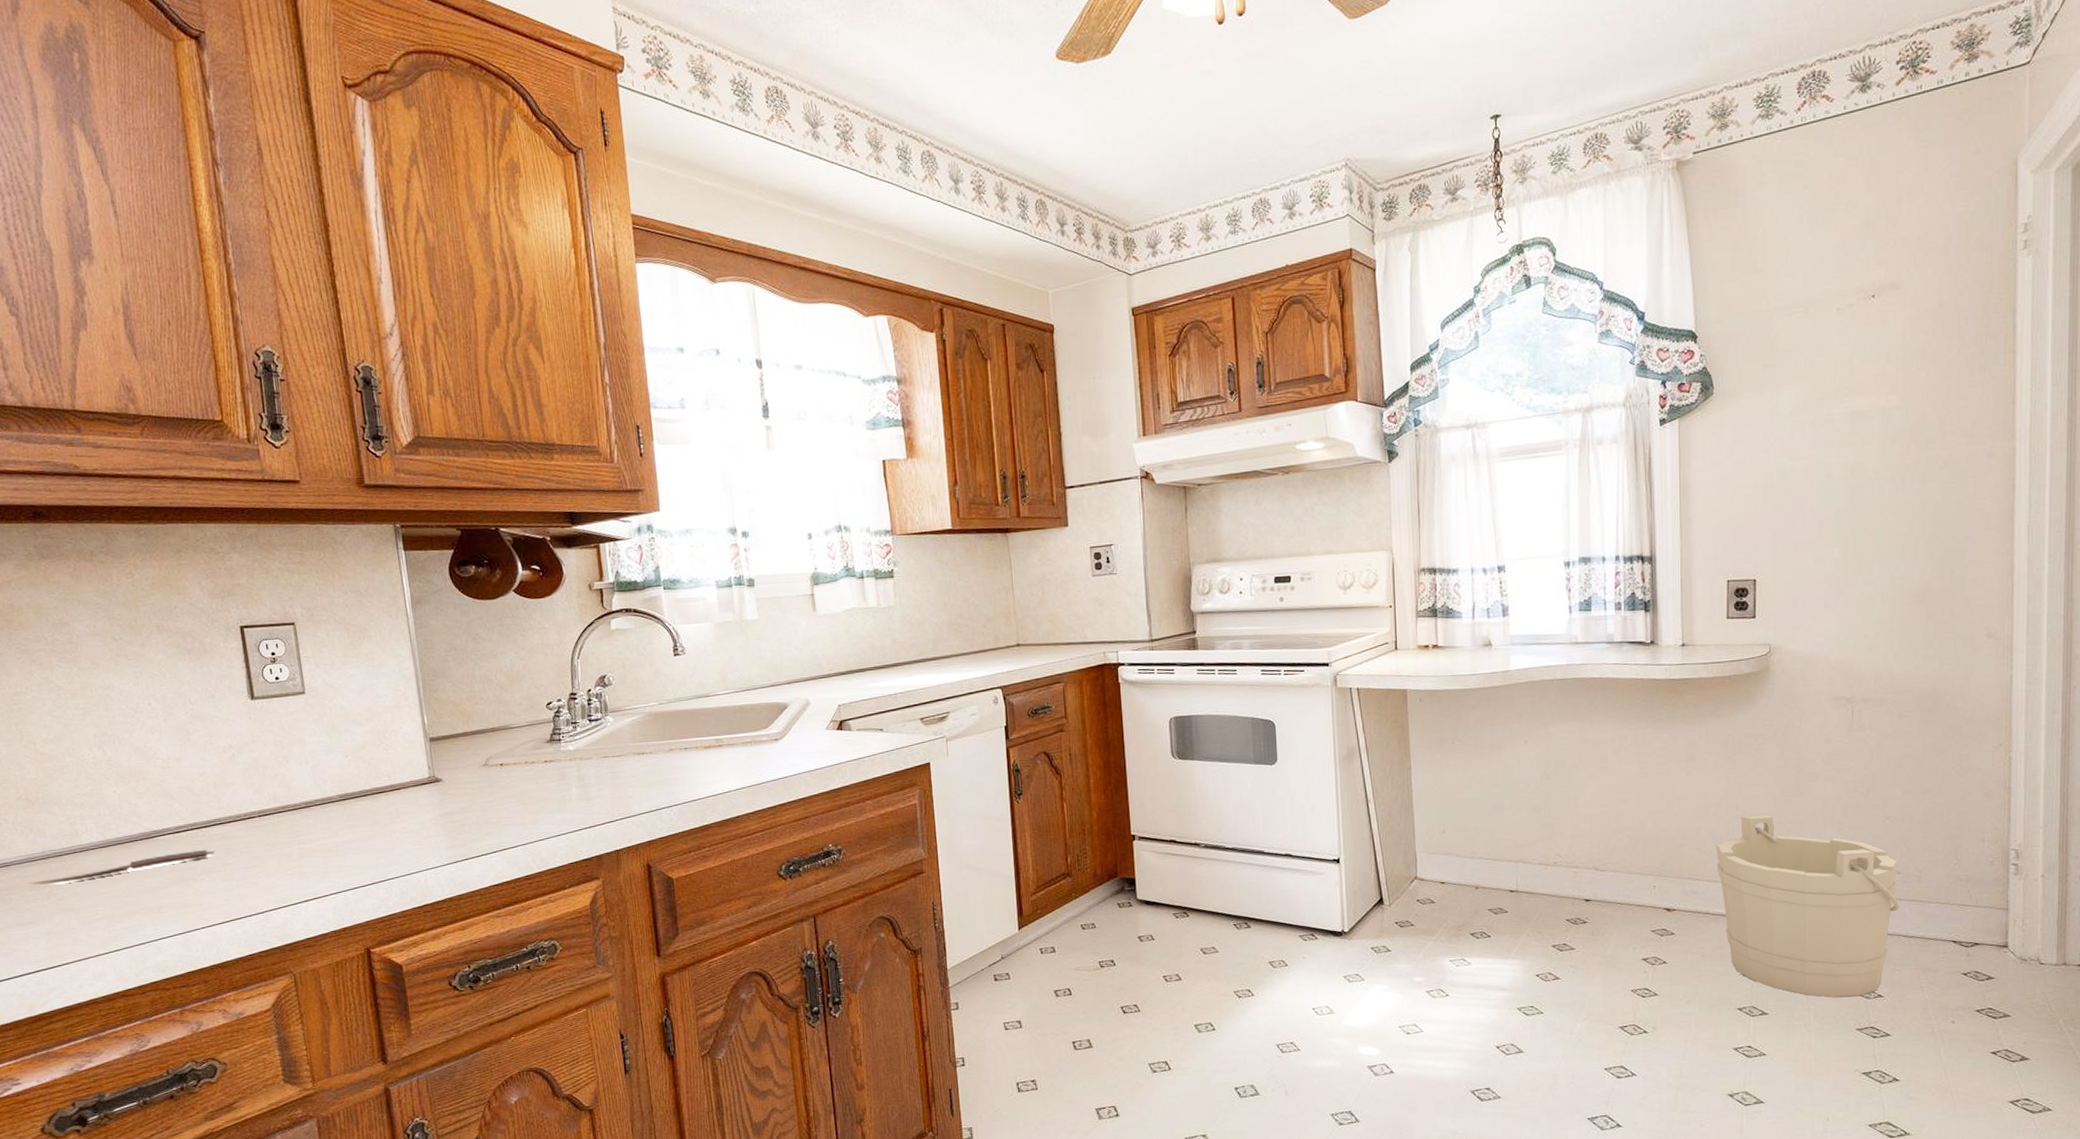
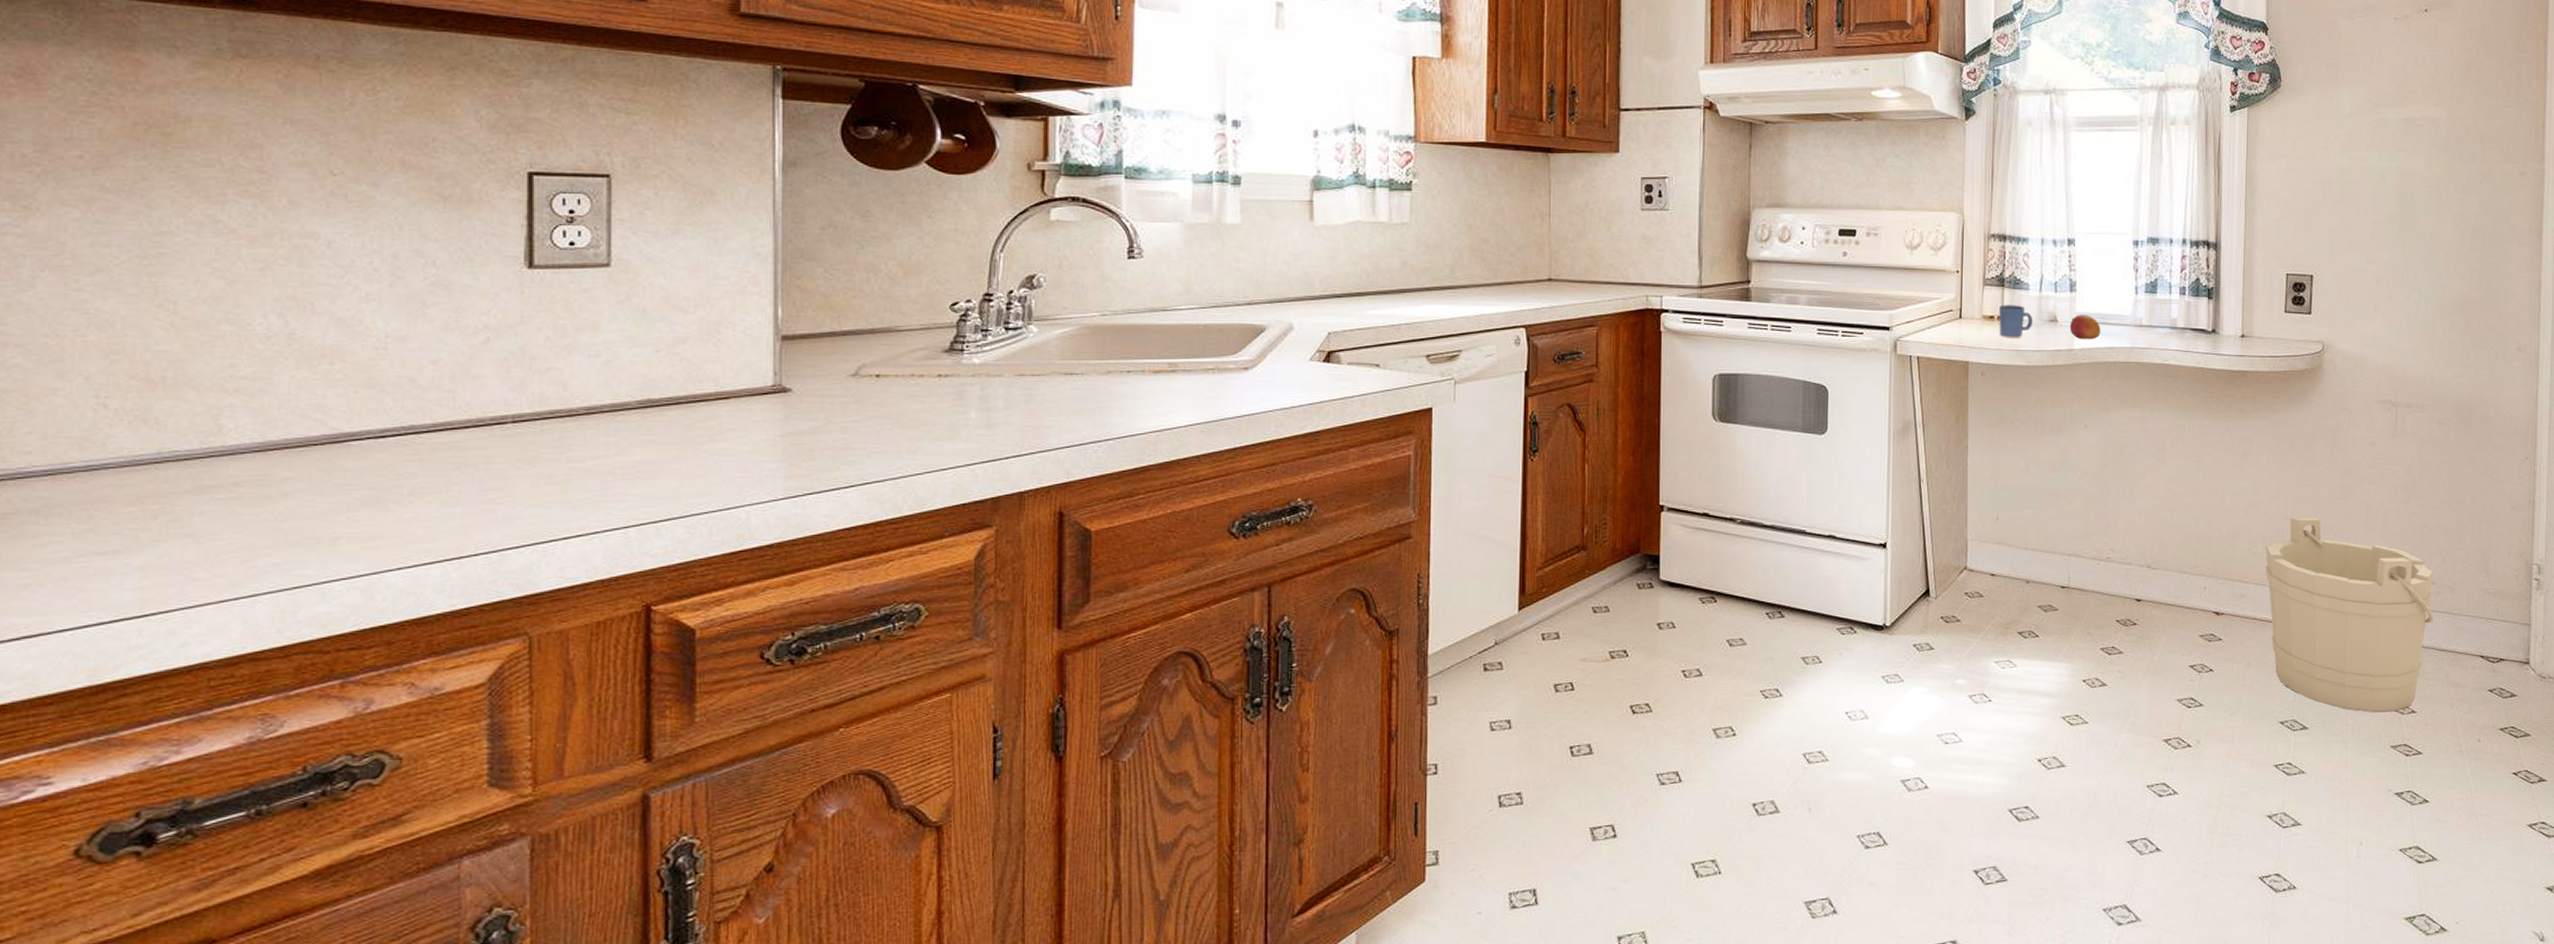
knife: present [29,849,216,885] -> none [126,462,438,498]
mug: none [1433,633,1467,665] -> present [1999,305,2033,338]
fruit: none [1504,637,1536,661] -> present [2069,314,2101,340]

